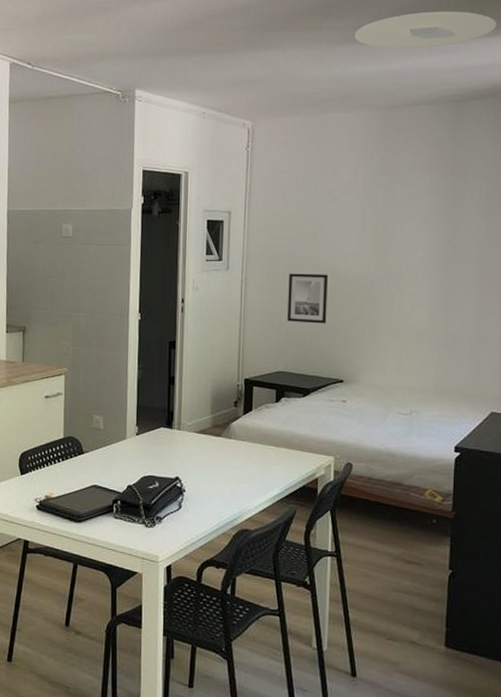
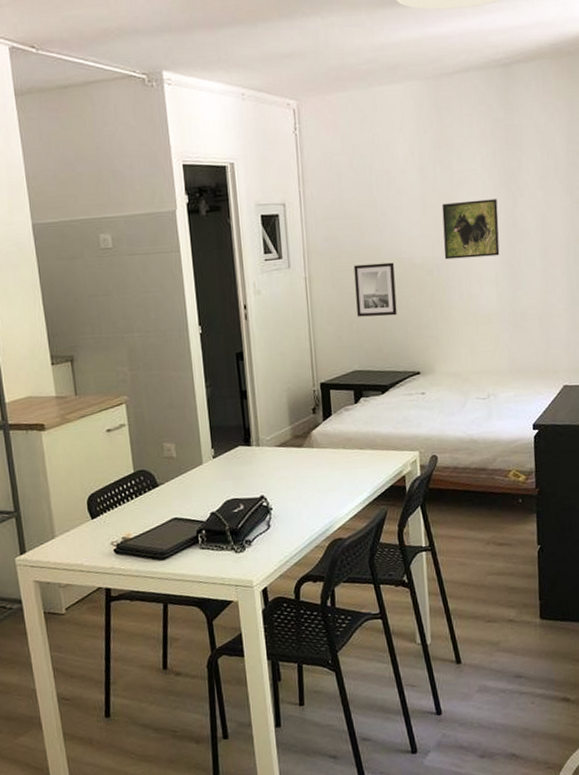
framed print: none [378,224,437,278] -> present [442,199,500,260]

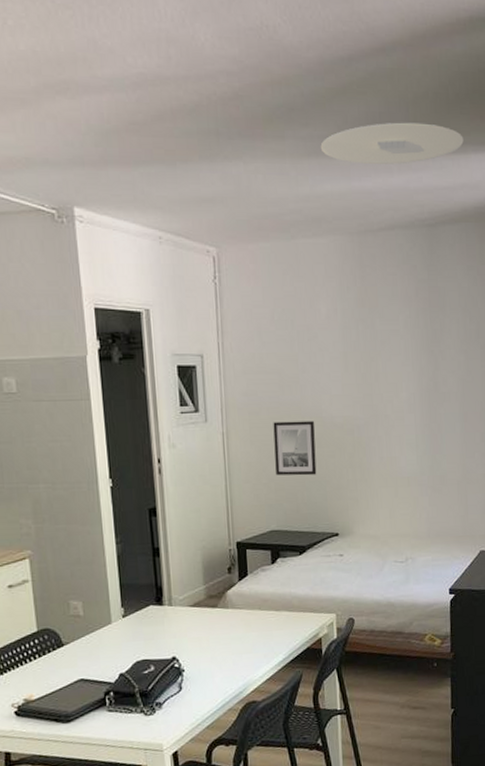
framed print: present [442,199,500,260] -> none [364,361,421,420]

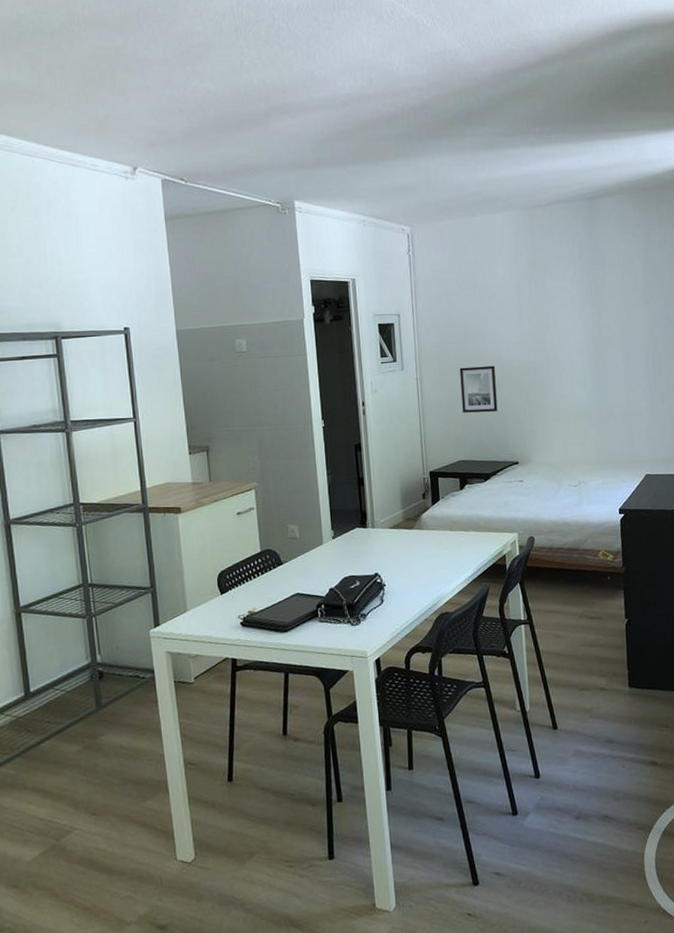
ceiling light: present [320,122,464,165] -> none [495,116,616,153]

